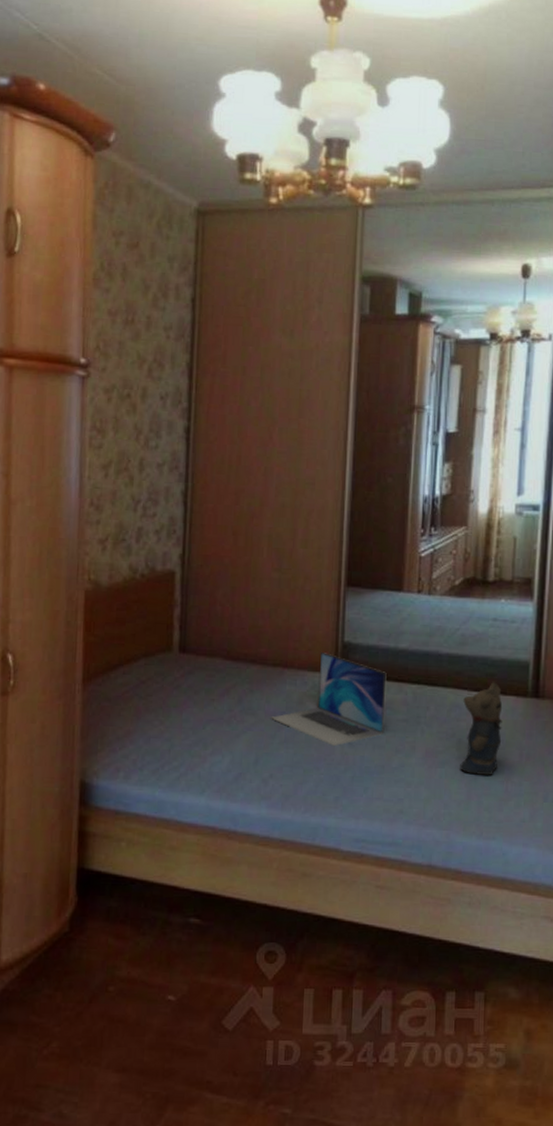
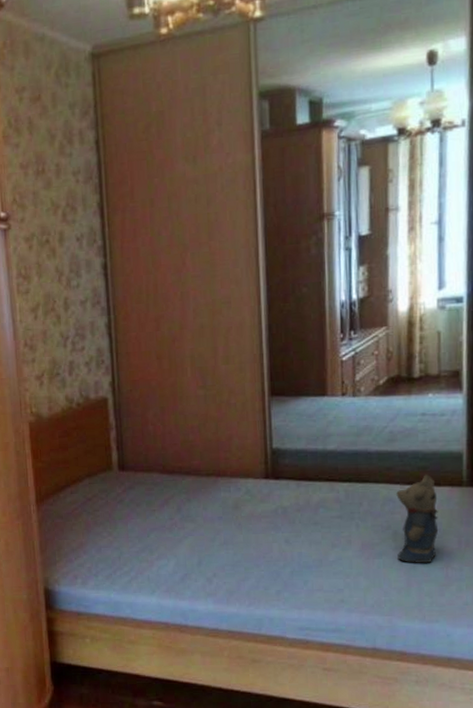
laptop: present [271,651,387,747] -> none [209,459,318,546]

